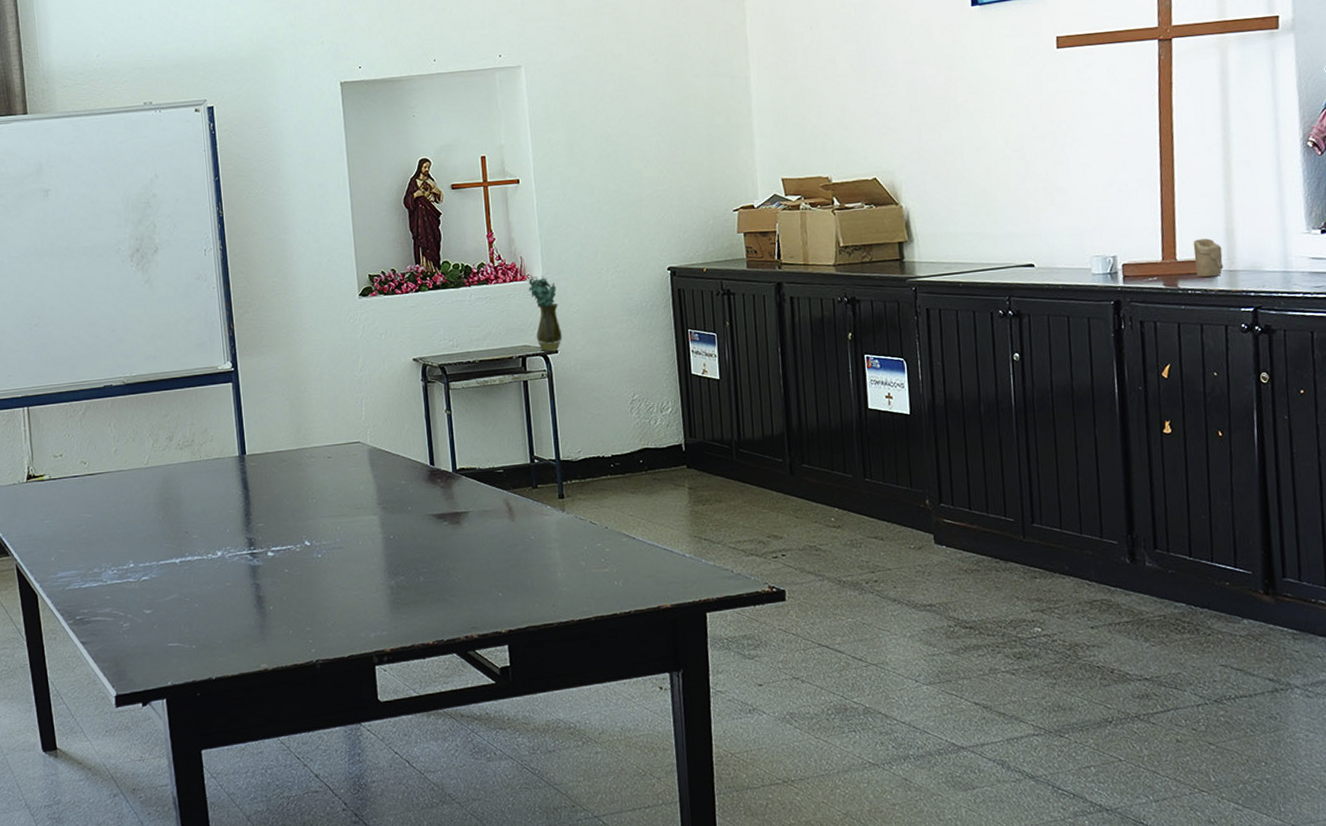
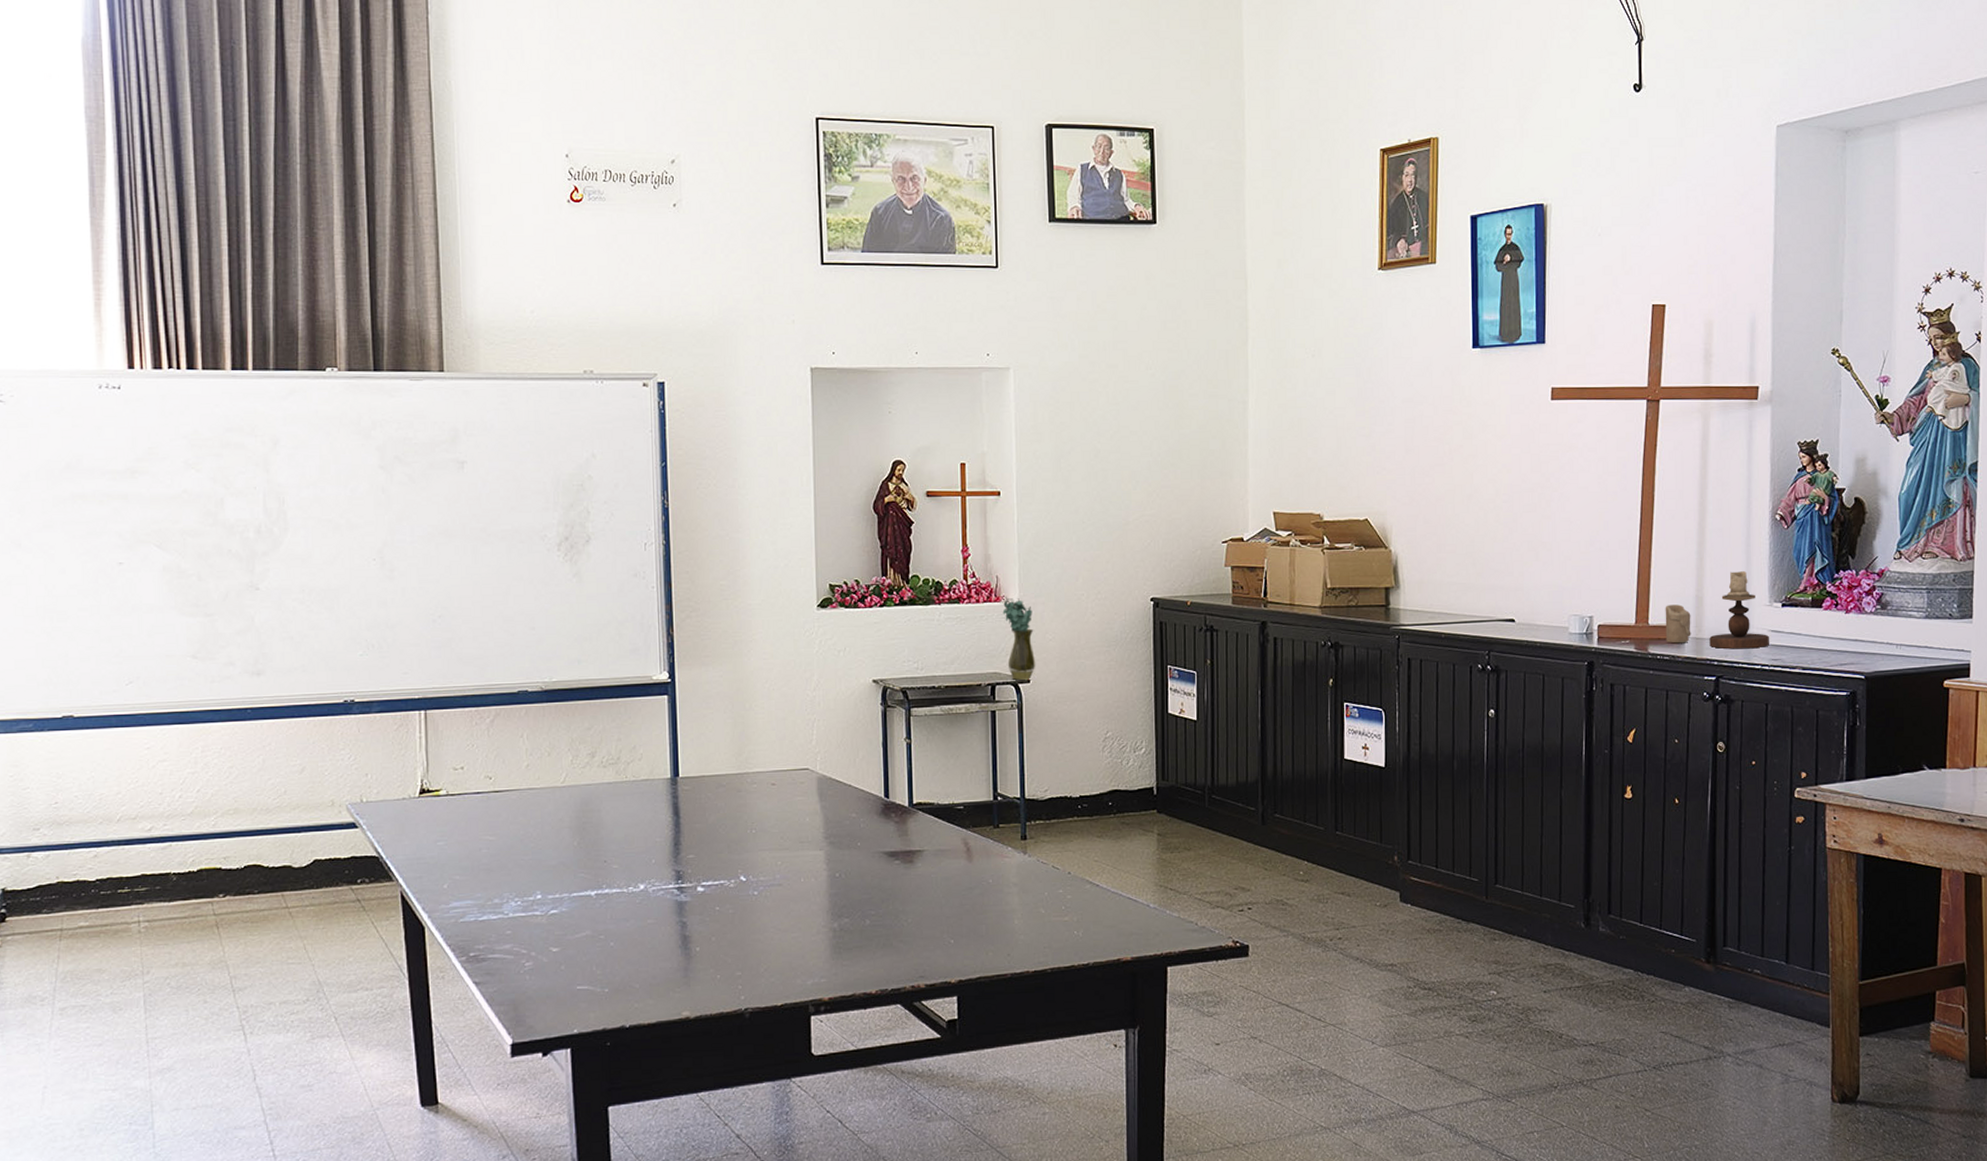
candlestick: none [1243,200,1310,280] -> present [1709,571,1769,649]

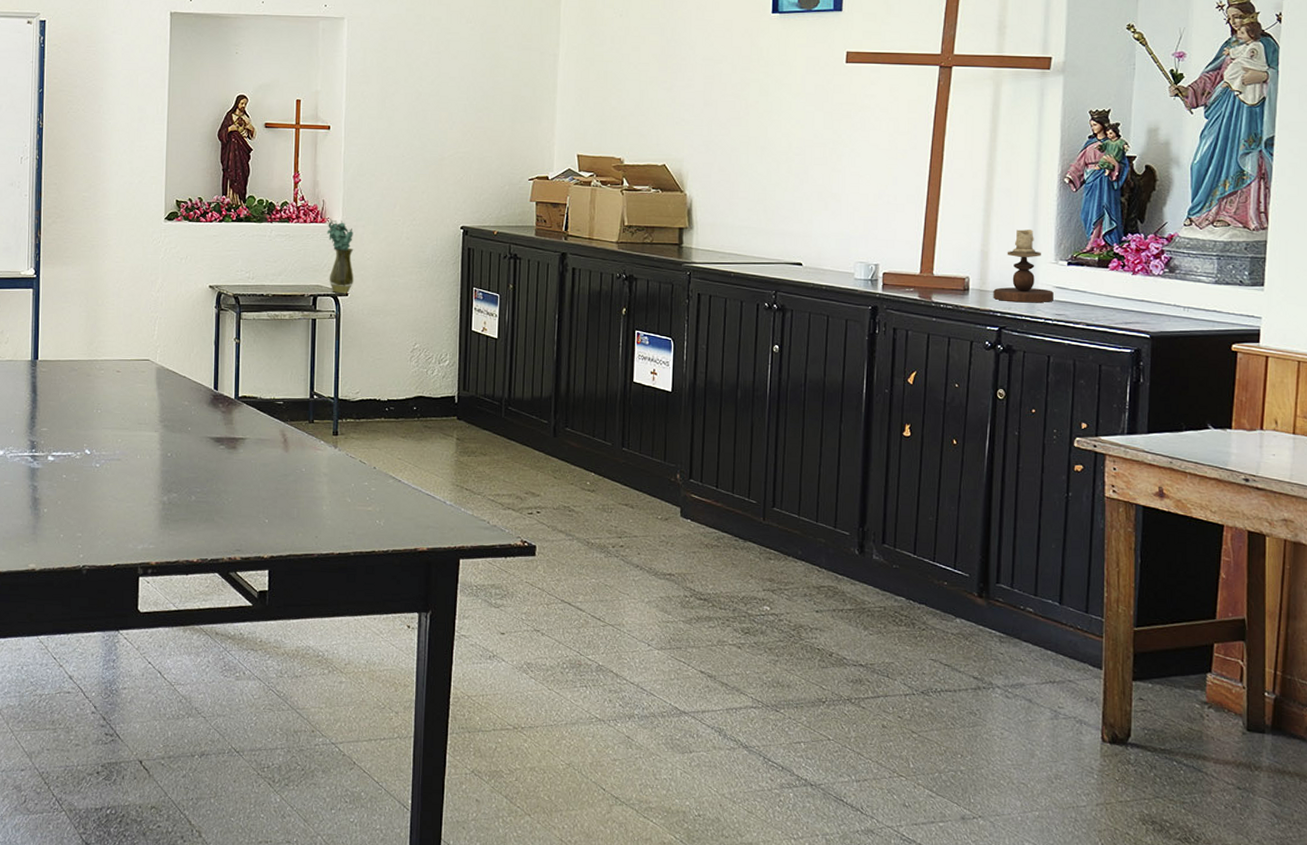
candle: present [1665,604,1691,644] -> none [949,257,976,294]

